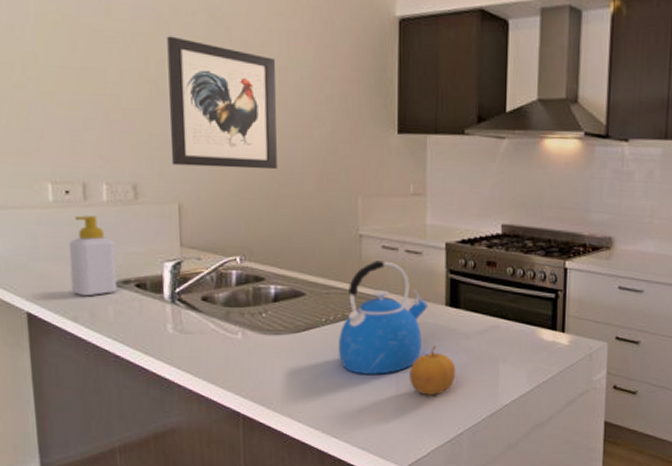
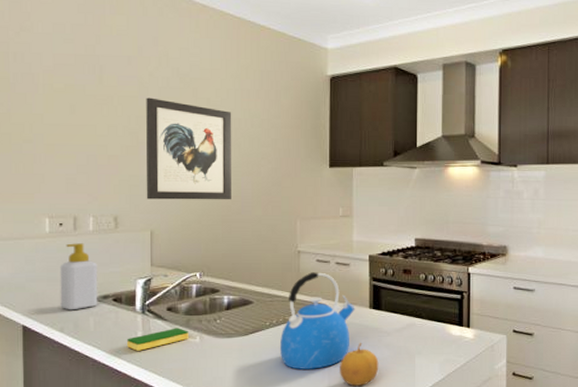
dish sponge: none [154,321,229,347] -> present [126,328,188,351]

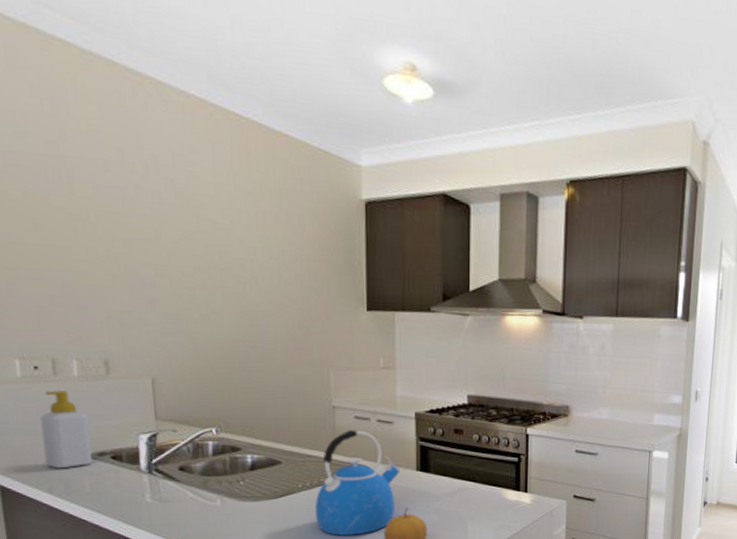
dish sponge: present [126,328,188,351] -> none [132,489,207,515]
wall art: present [146,97,232,200] -> none [133,214,250,345]

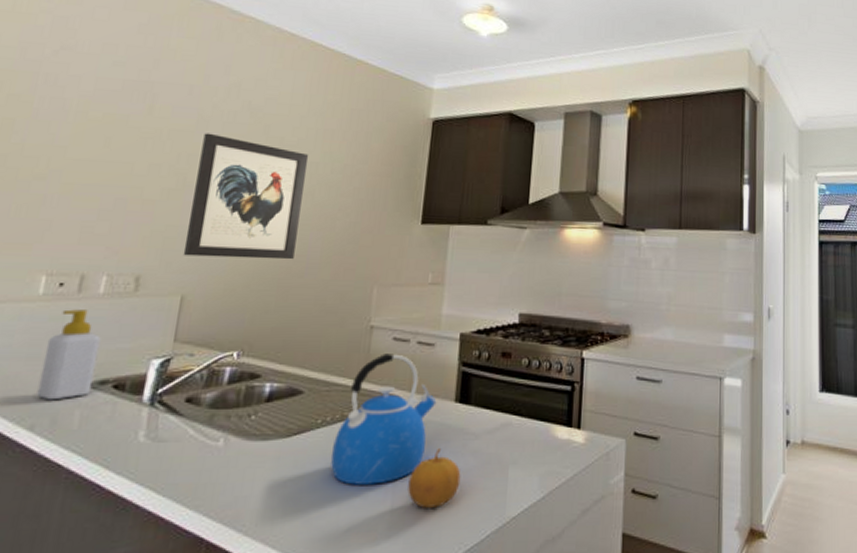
wall art: none [133,214,250,345] -> present [183,133,309,260]

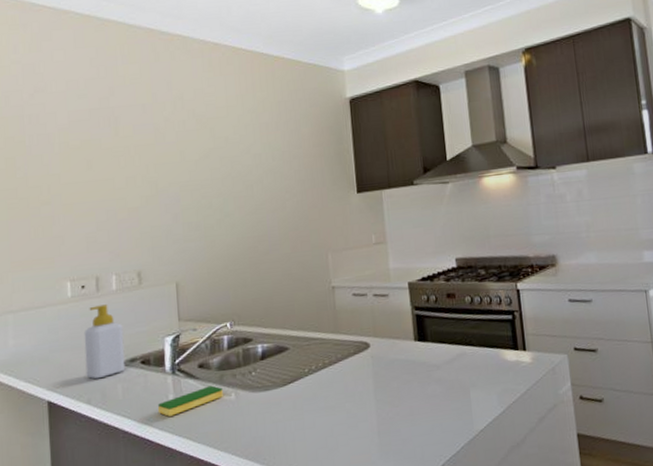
dish sponge: none [119,426,210,458] -> present [157,385,223,417]
wall art: present [183,133,309,260] -> none [163,143,258,250]
kettle: present [330,354,437,485] -> none [321,307,399,419]
fruit: present [407,448,461,508] -> none [388,381,432,431]

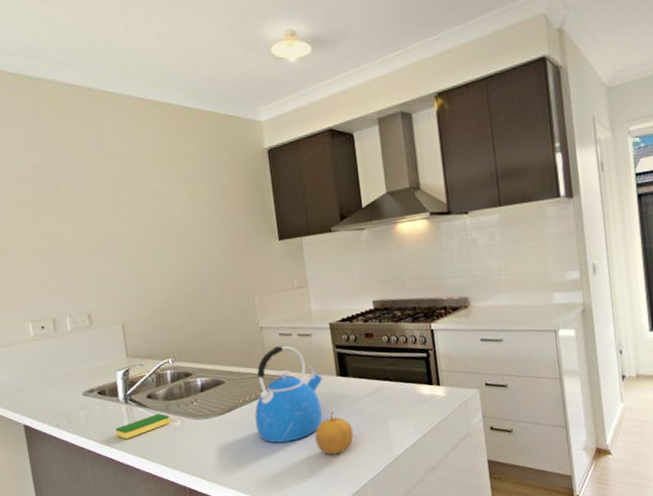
soap bottle: present [84,304,126,379] -> none [47,343,86,407]
kettle: none [321,307,399,419] -> present [255,345,323,443]
fruit: none [388,381,432,431] -> present [315,411,354,455]

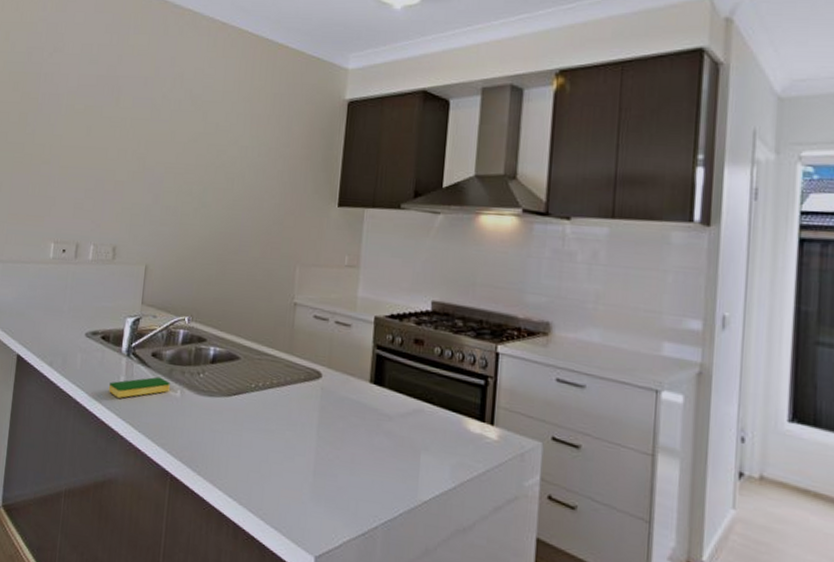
kettle: present [255,345,323,443] -> none [263,330,353,450]
fruit: present [315,411,354,455] -> none [328,424,376,480]

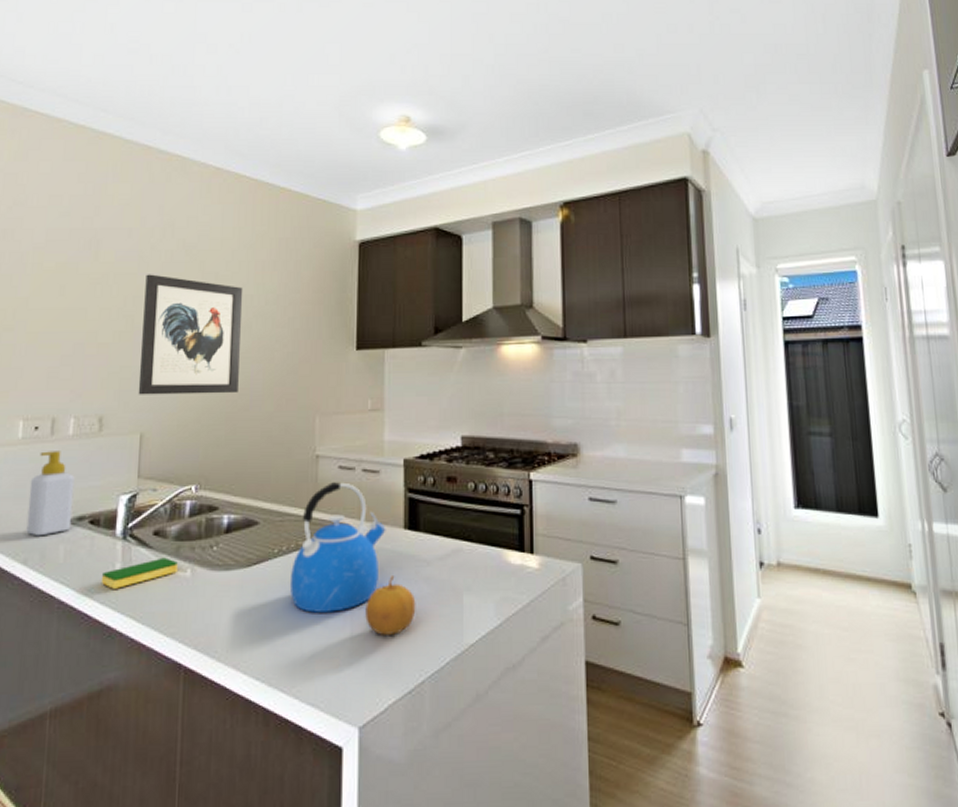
soap bottle: none [53,271,92,344] -> present [26,451,75,537]
wall art: none [145,120,240,238] -> present [138,274,243,395]
kettle: none [263,330,353,450] -> present [289,482,386,613]
fruit: none [328,424,376,480] -> present [365,576,416,635]

